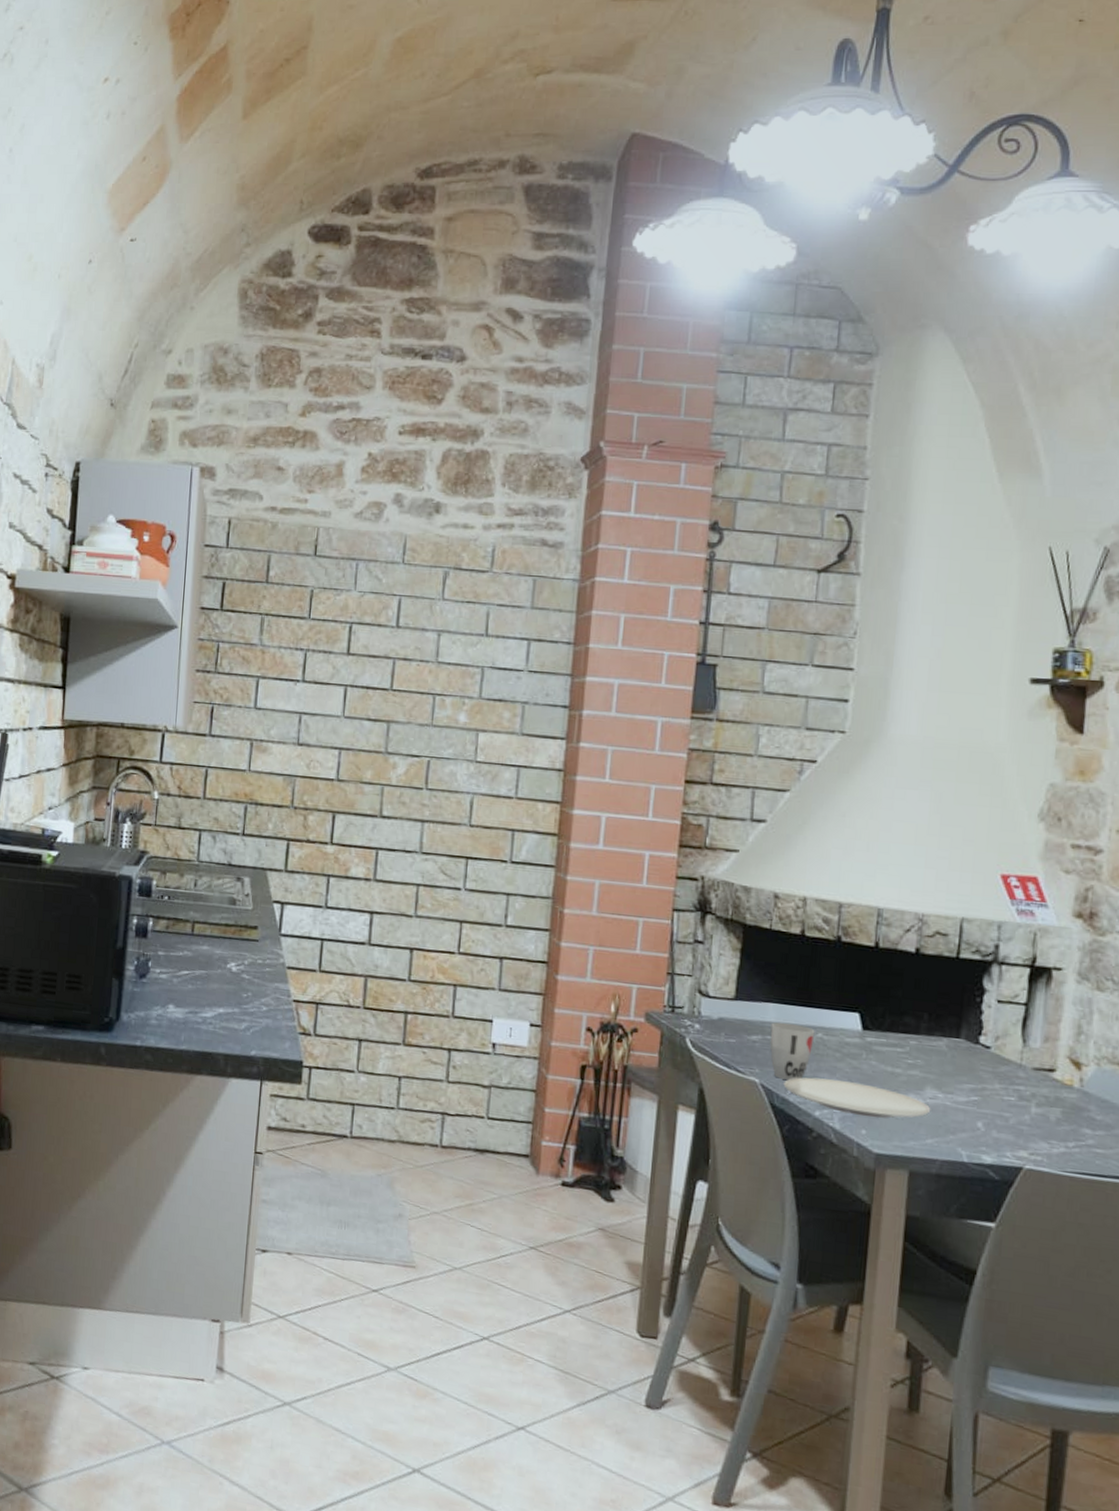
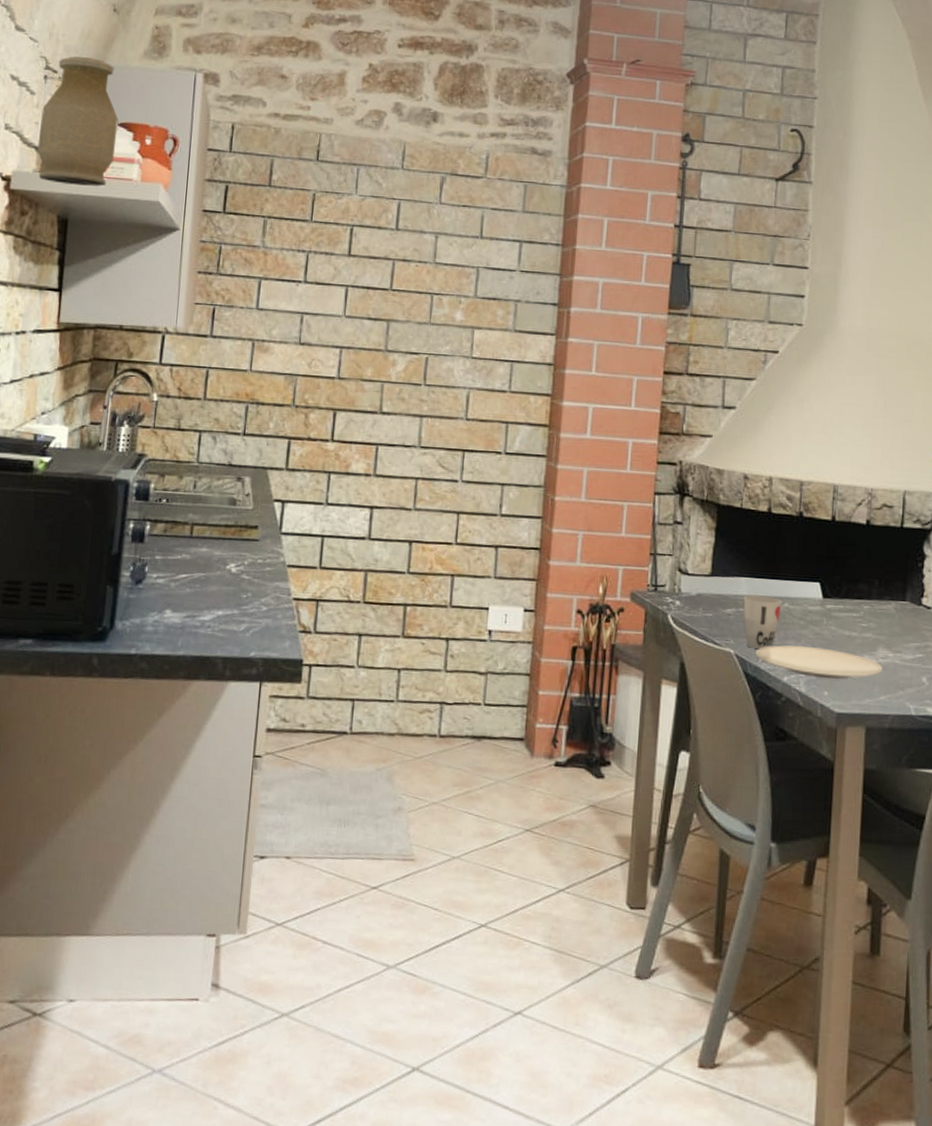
decorative jar: none [40,452,117,584] -> present [37,56,118,187]

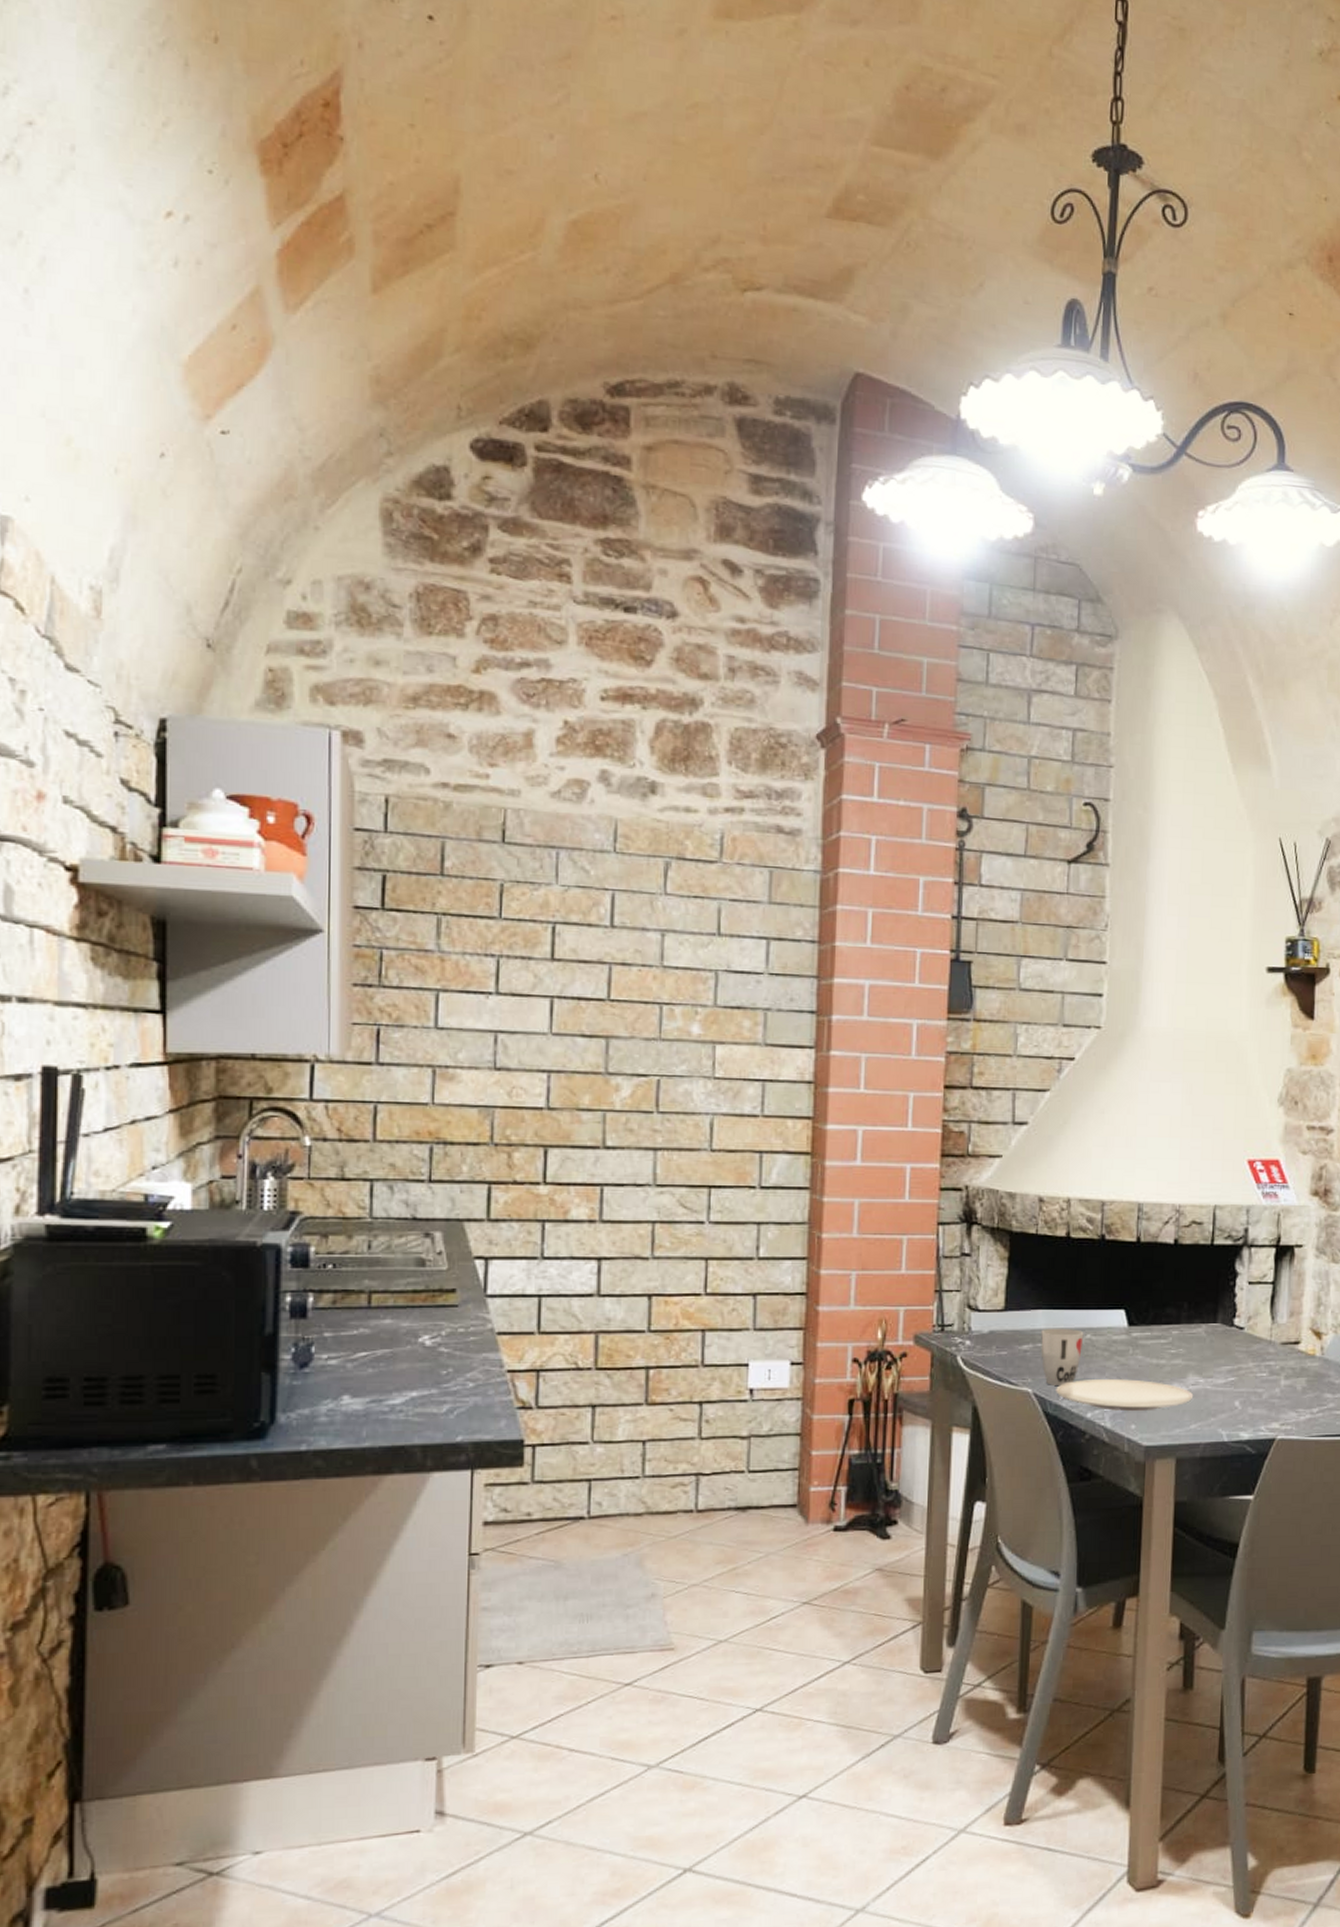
decorative jar: present [37,56,118,187] -> none [113,706,226,878]

